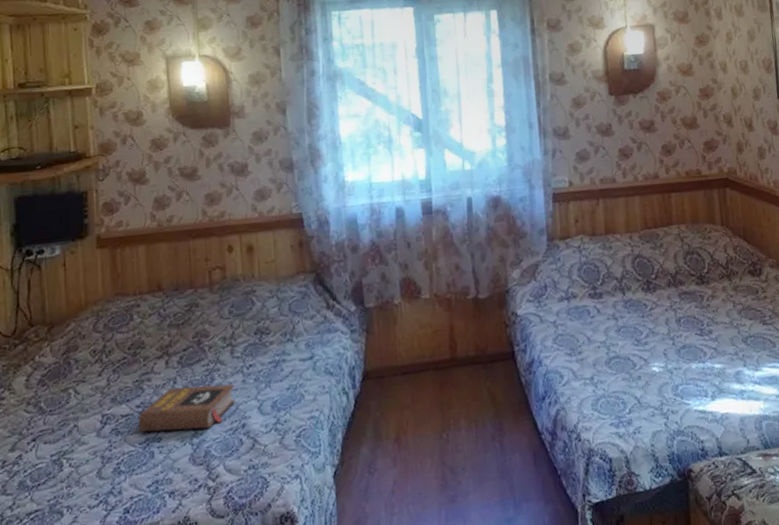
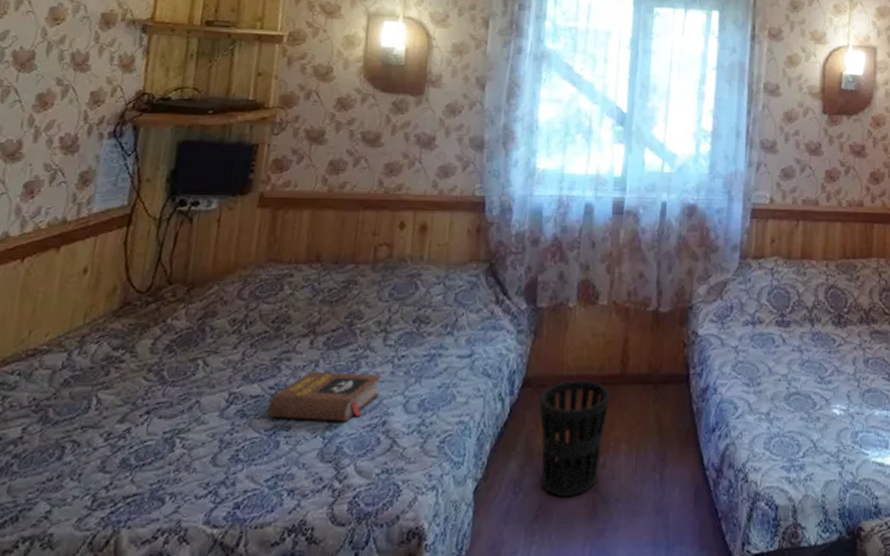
wastebasket: none [380,367,445,472] -> present [539,380,611,497]

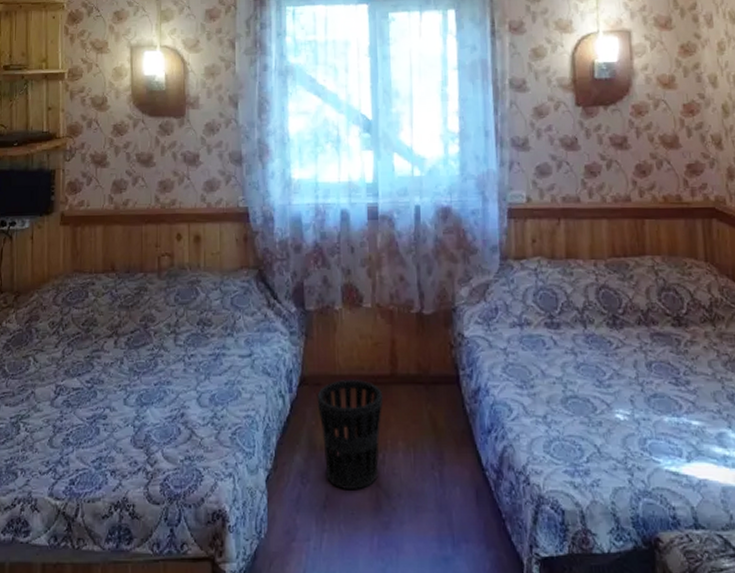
book: present [267,371,381,422] -> none [87,368,176,412]

